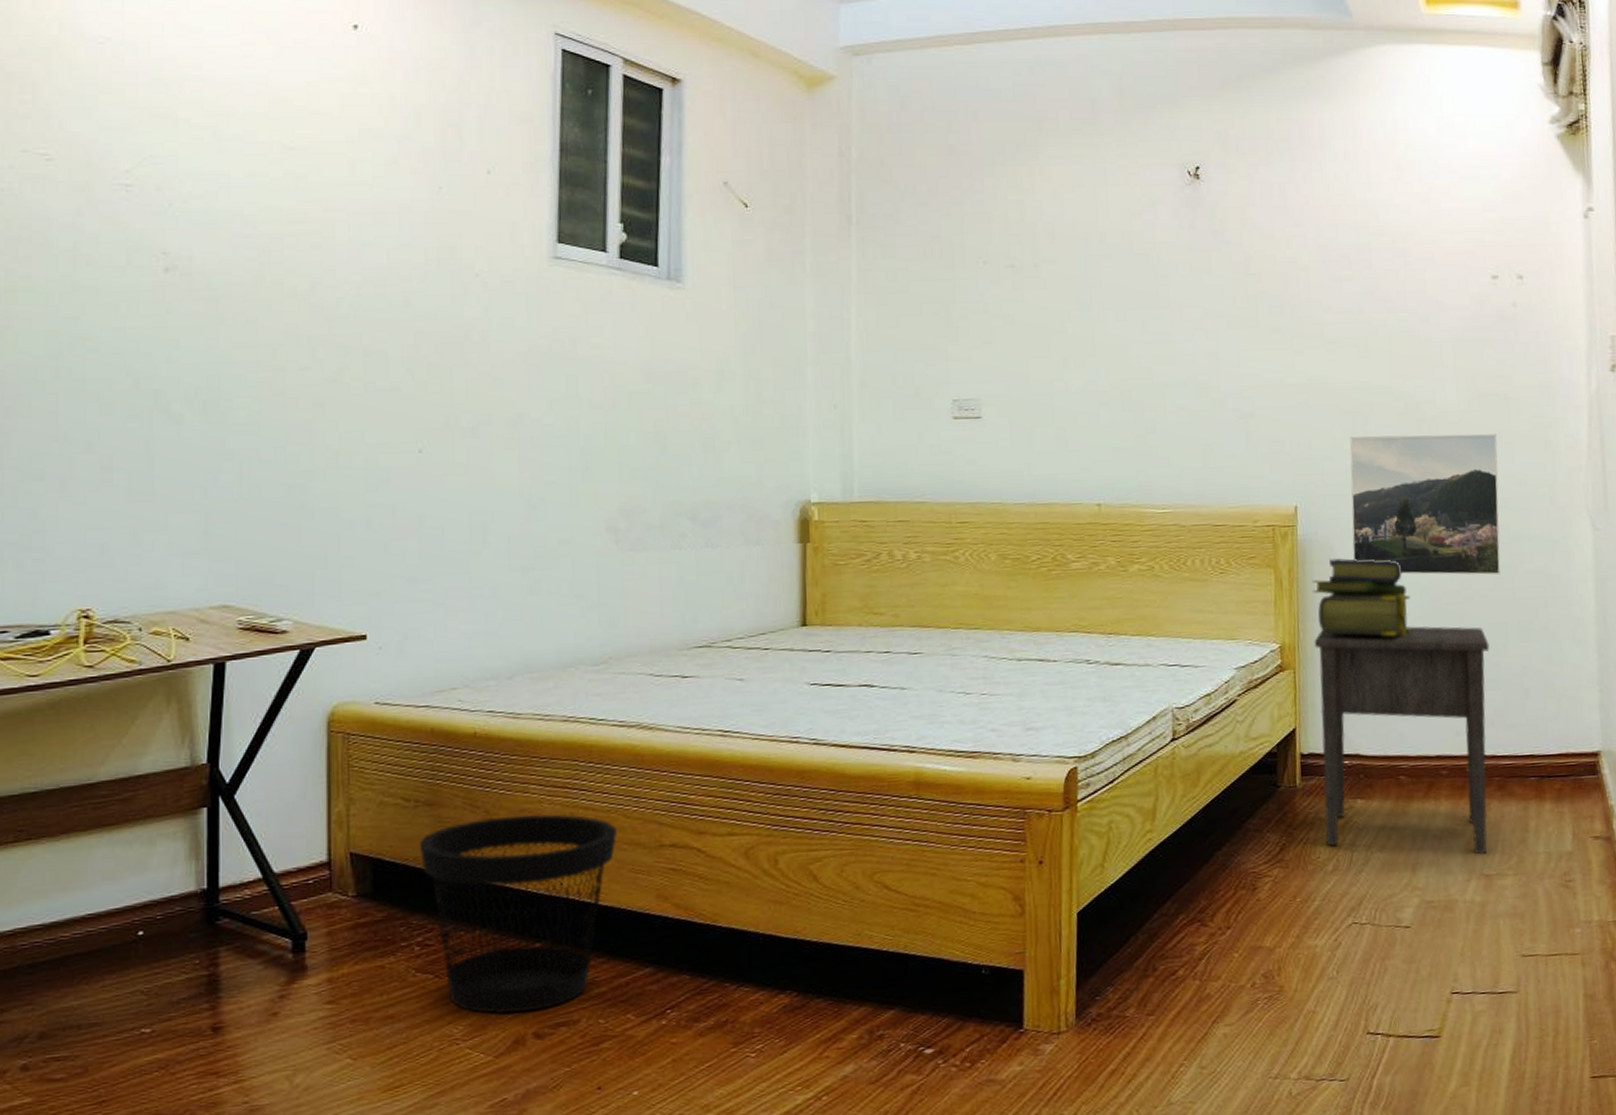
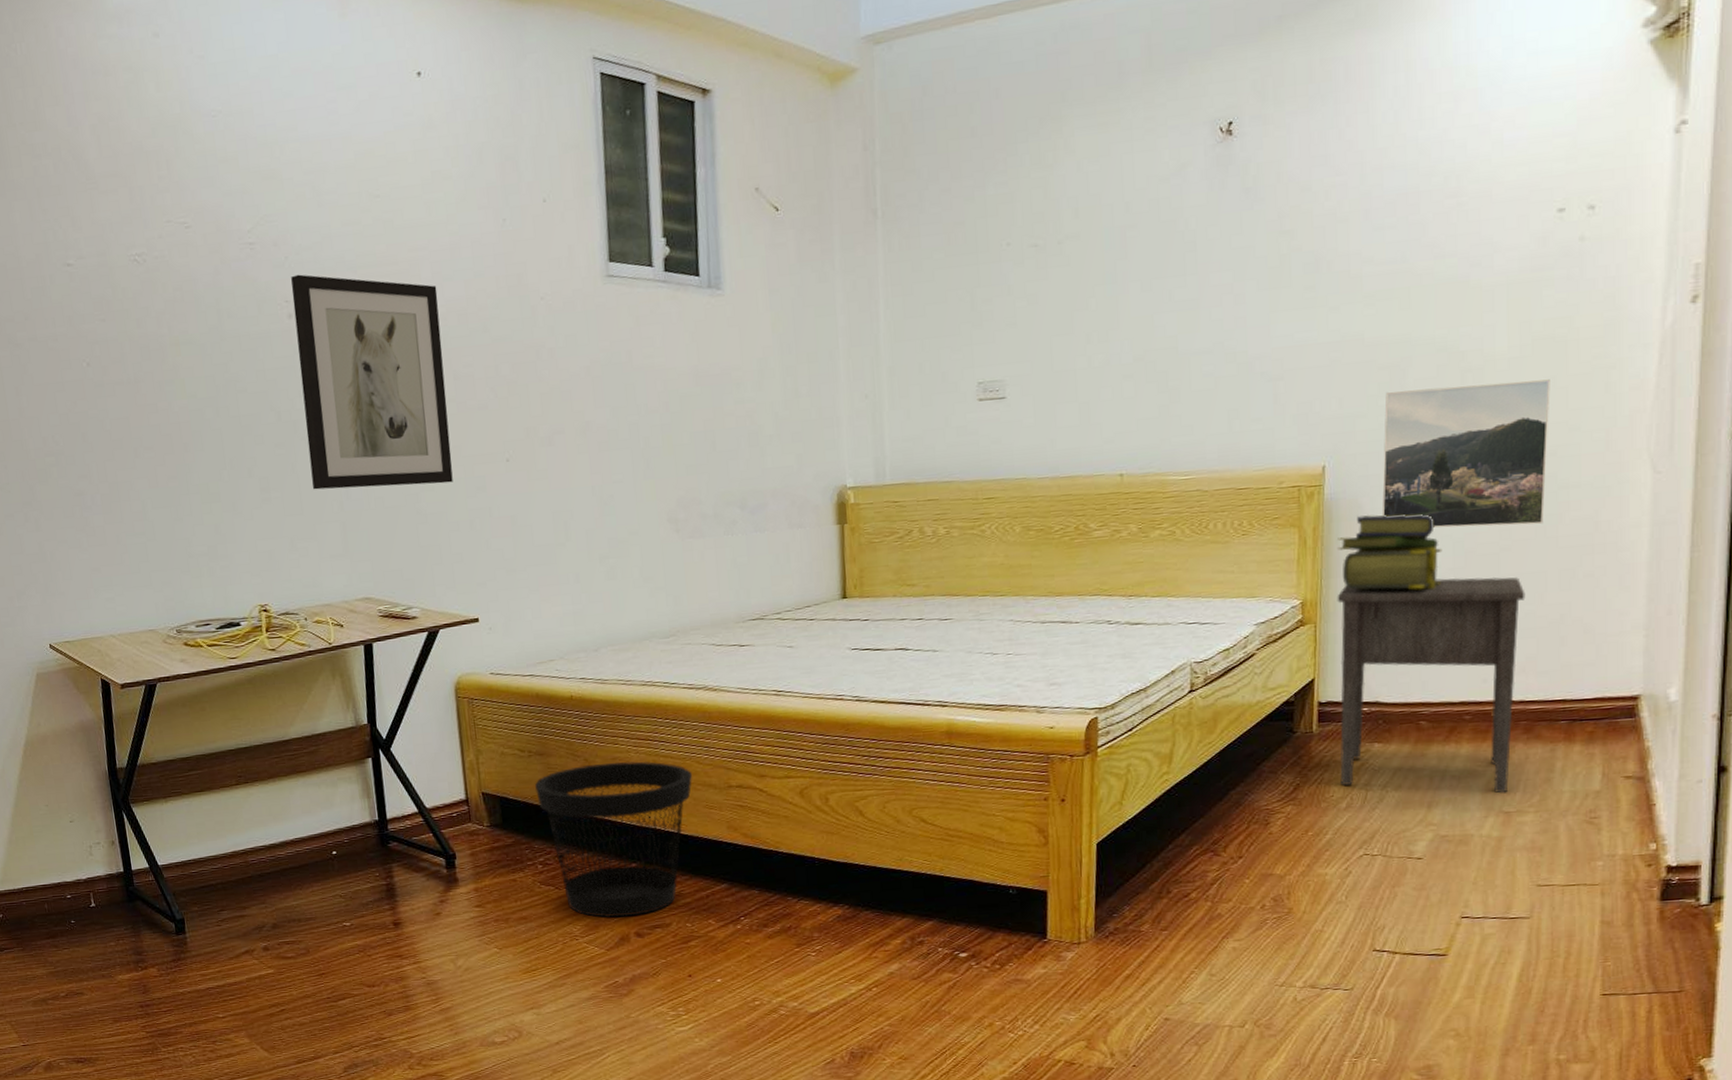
wall art: none [169,224,353,474] -> present [291,274,453,490]

